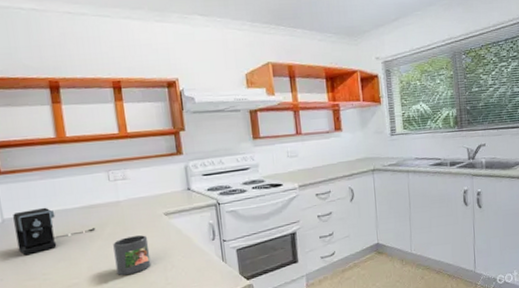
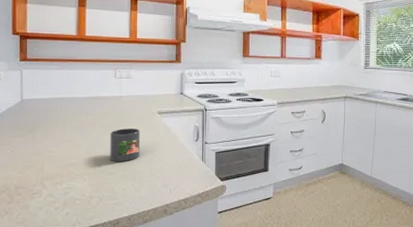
coffee maker: present [13,207,96,256] -> none [31,93,98,133]

